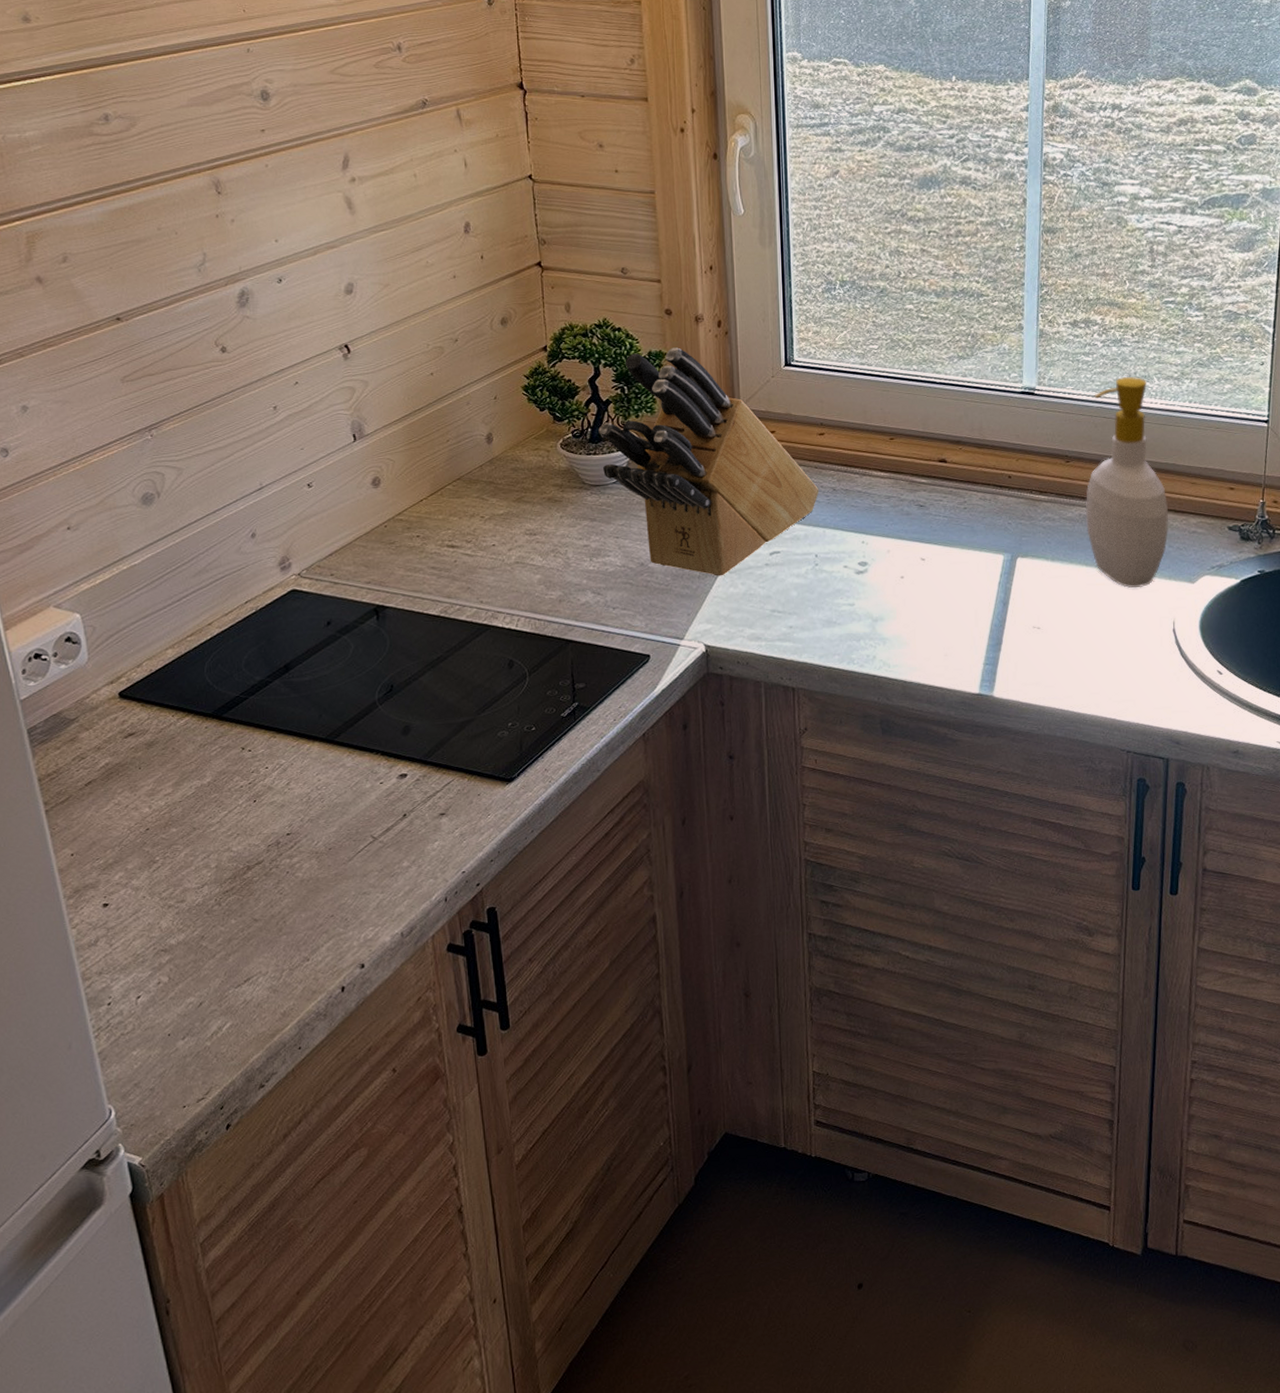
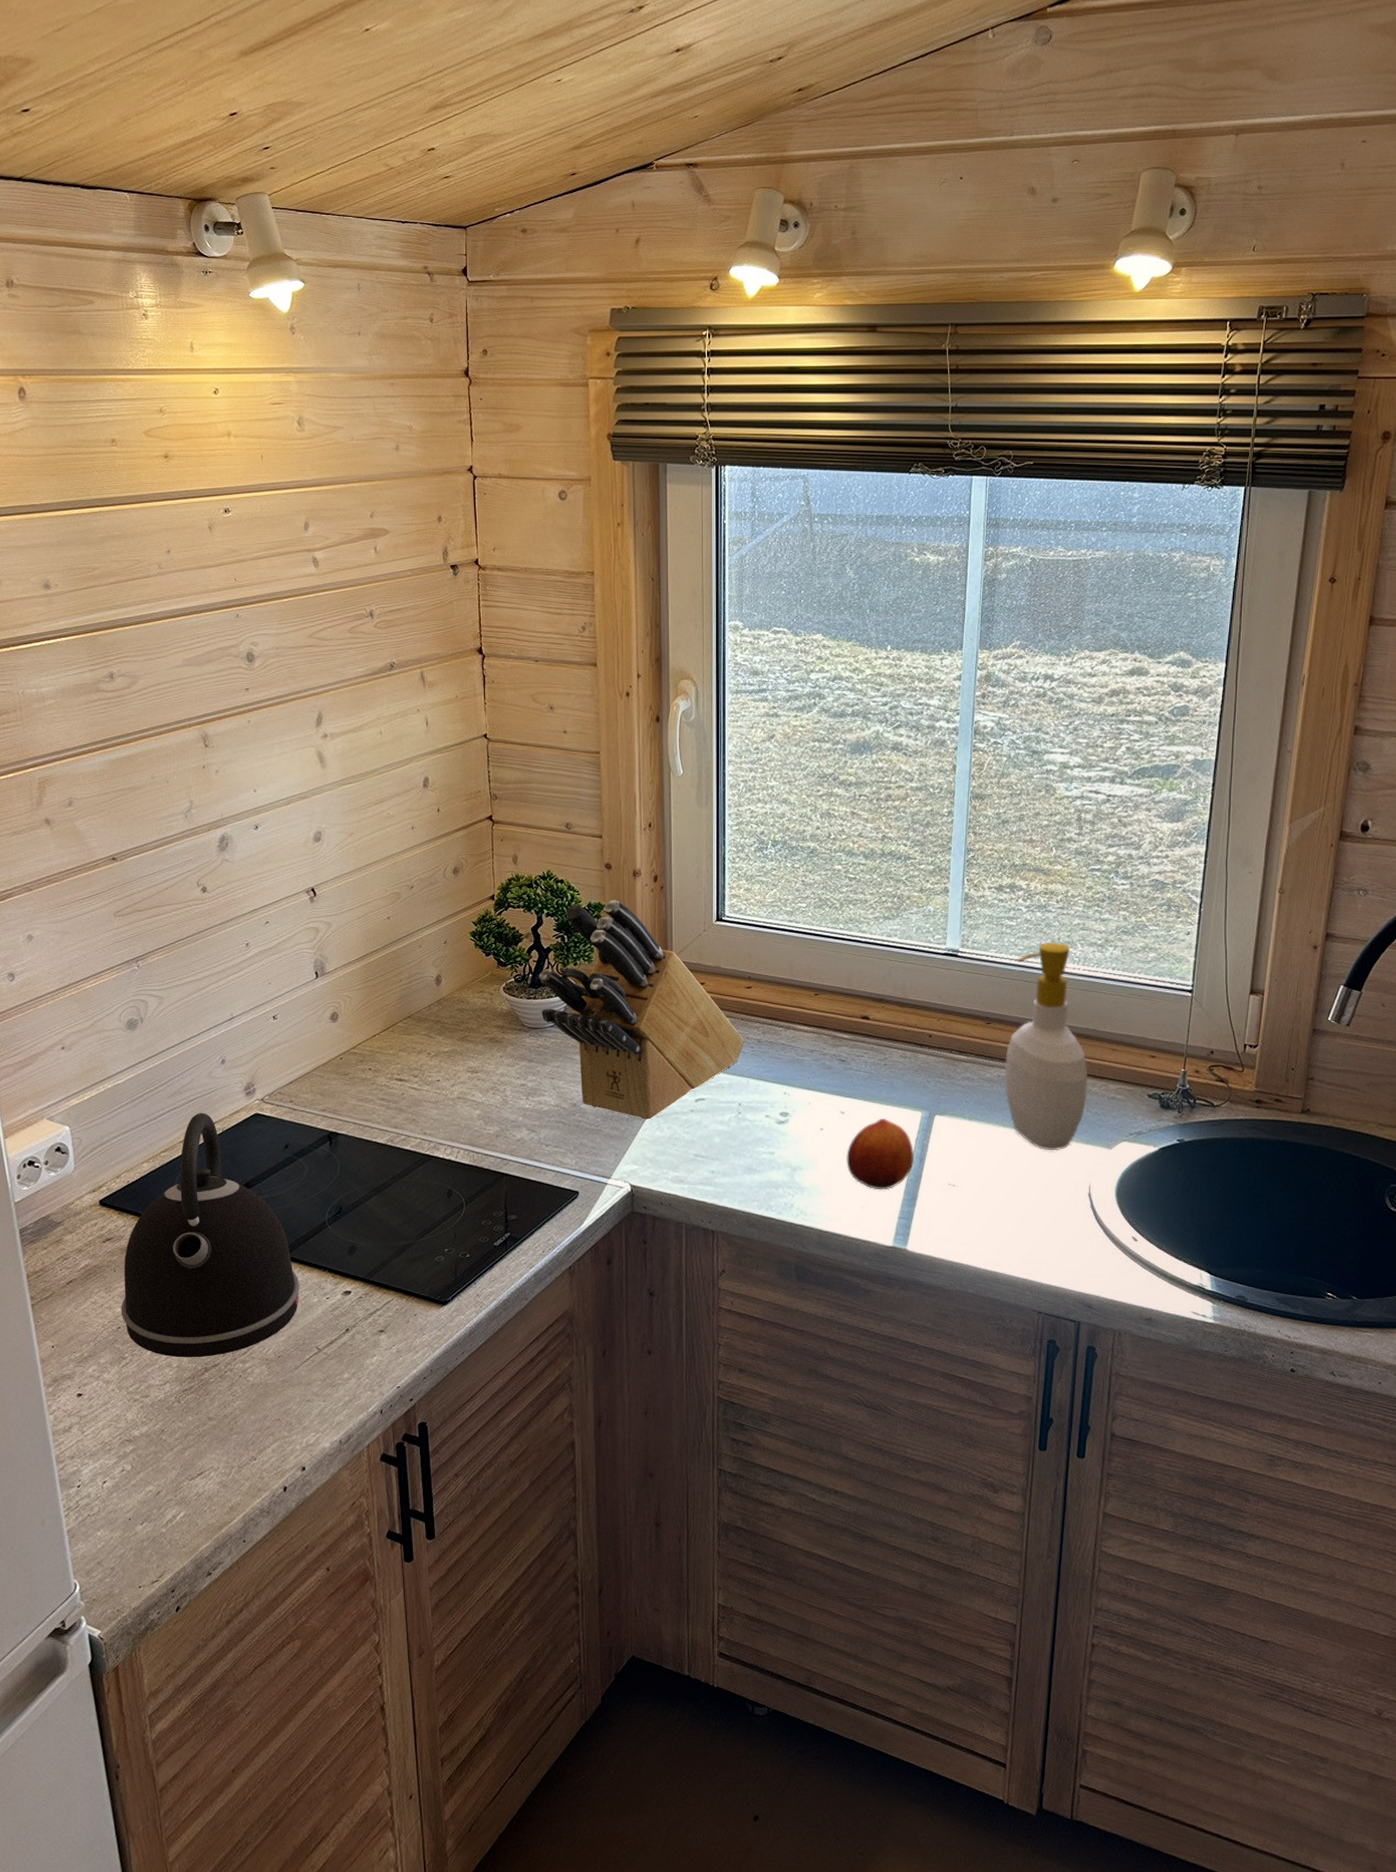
kettle: none [149,592,350,857] -> present [121,1113,299,1358]
fruit: none [928,564,998,636] -> present [846,1119,915,1189]

